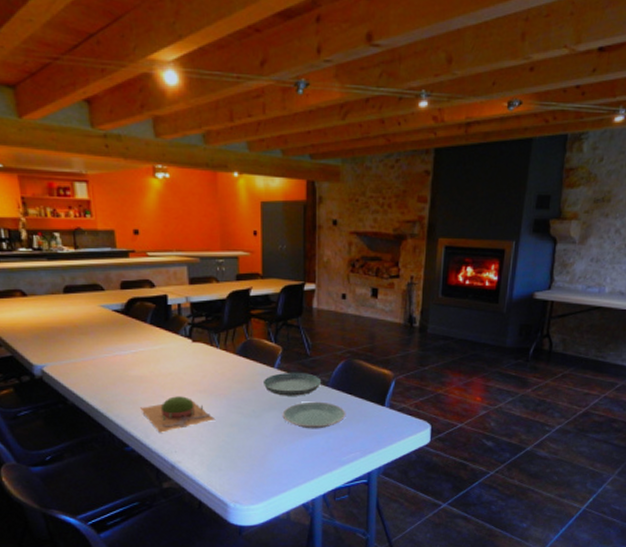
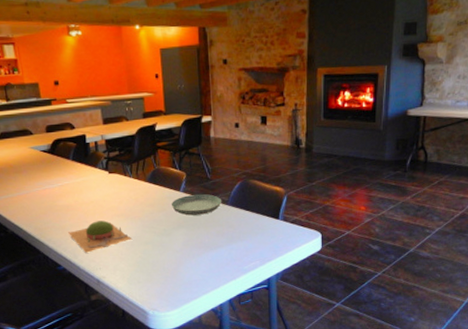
plate: present [282,401,346,429] -> none [189,218,245,243]

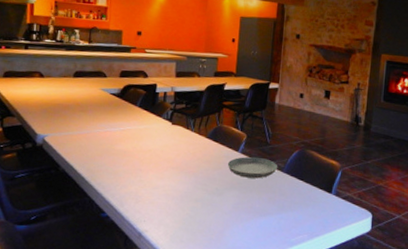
plant: present [68,220,133,253] -> none [120,170,183,203]

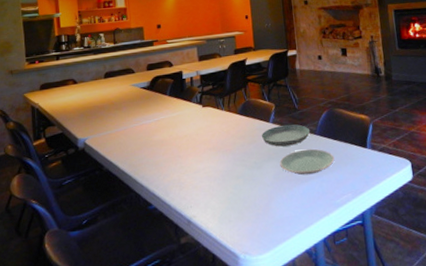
plate: none [241,184,297,210] -> present [279,148,335,175]

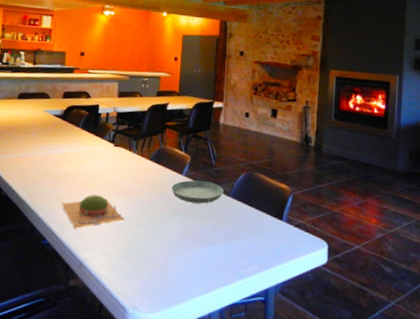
plant: none [162,154,224,190] -> present [61,194,126,229]
plate: present [279,148,335,175] -> none [186,210,246,239]

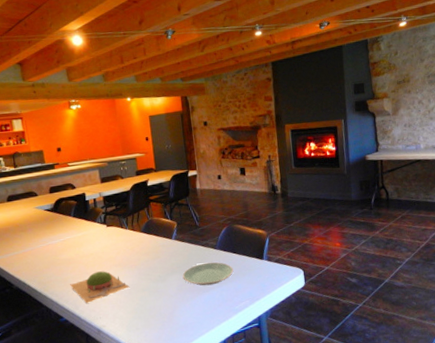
saucer: present [171,180,225,204] -> none [164,240,211,261]
plate: none [186,210,246,239] -> present [182,262,234,286]

